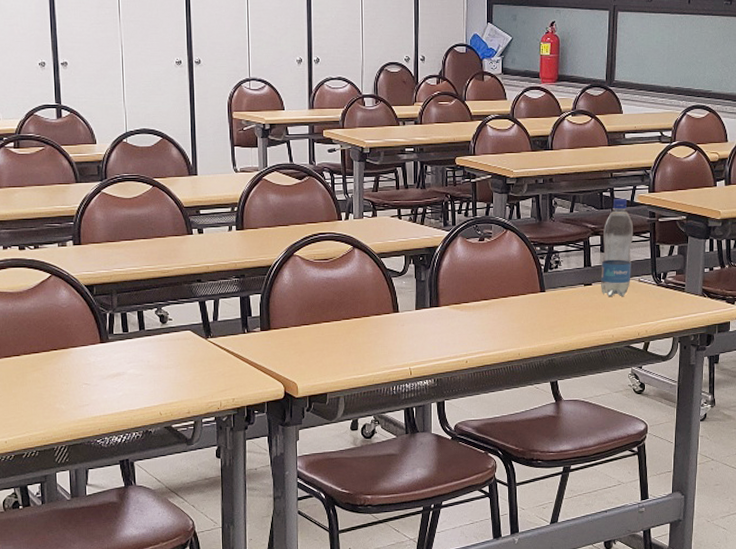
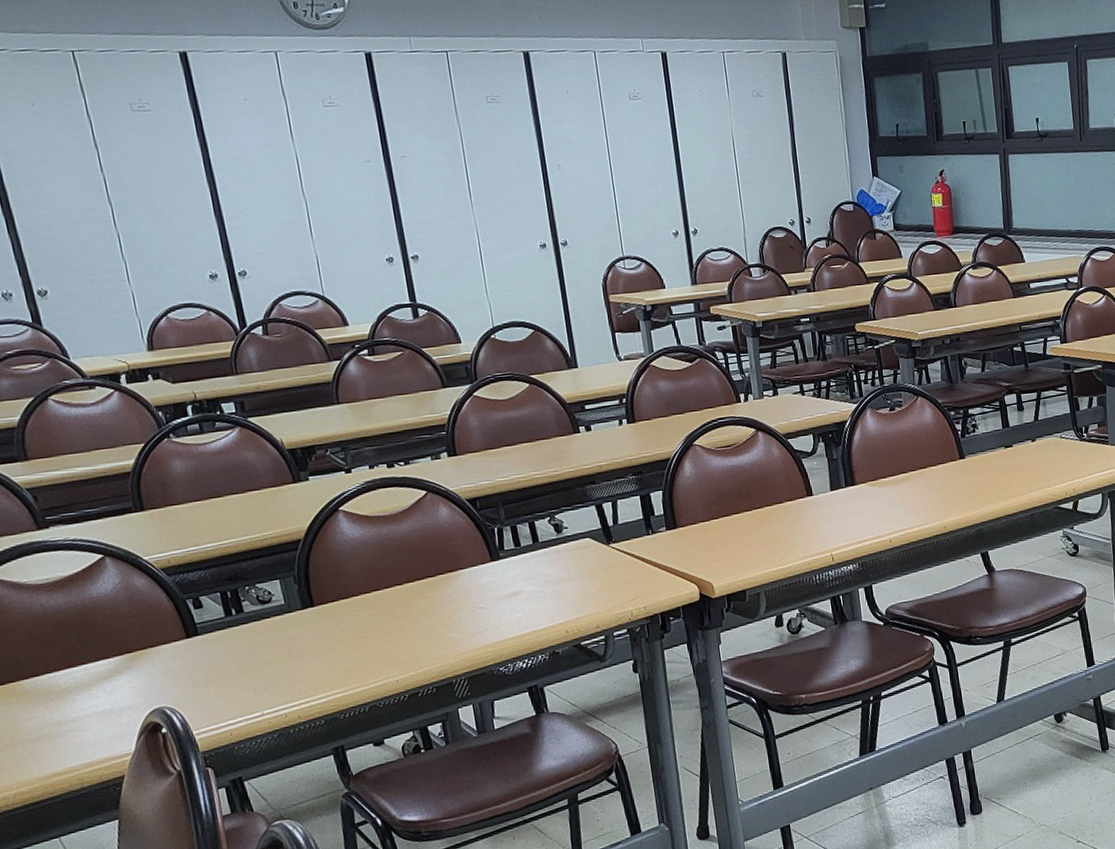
bottle: present [601,198,634,297] -> none [1018,351,1052,457]

